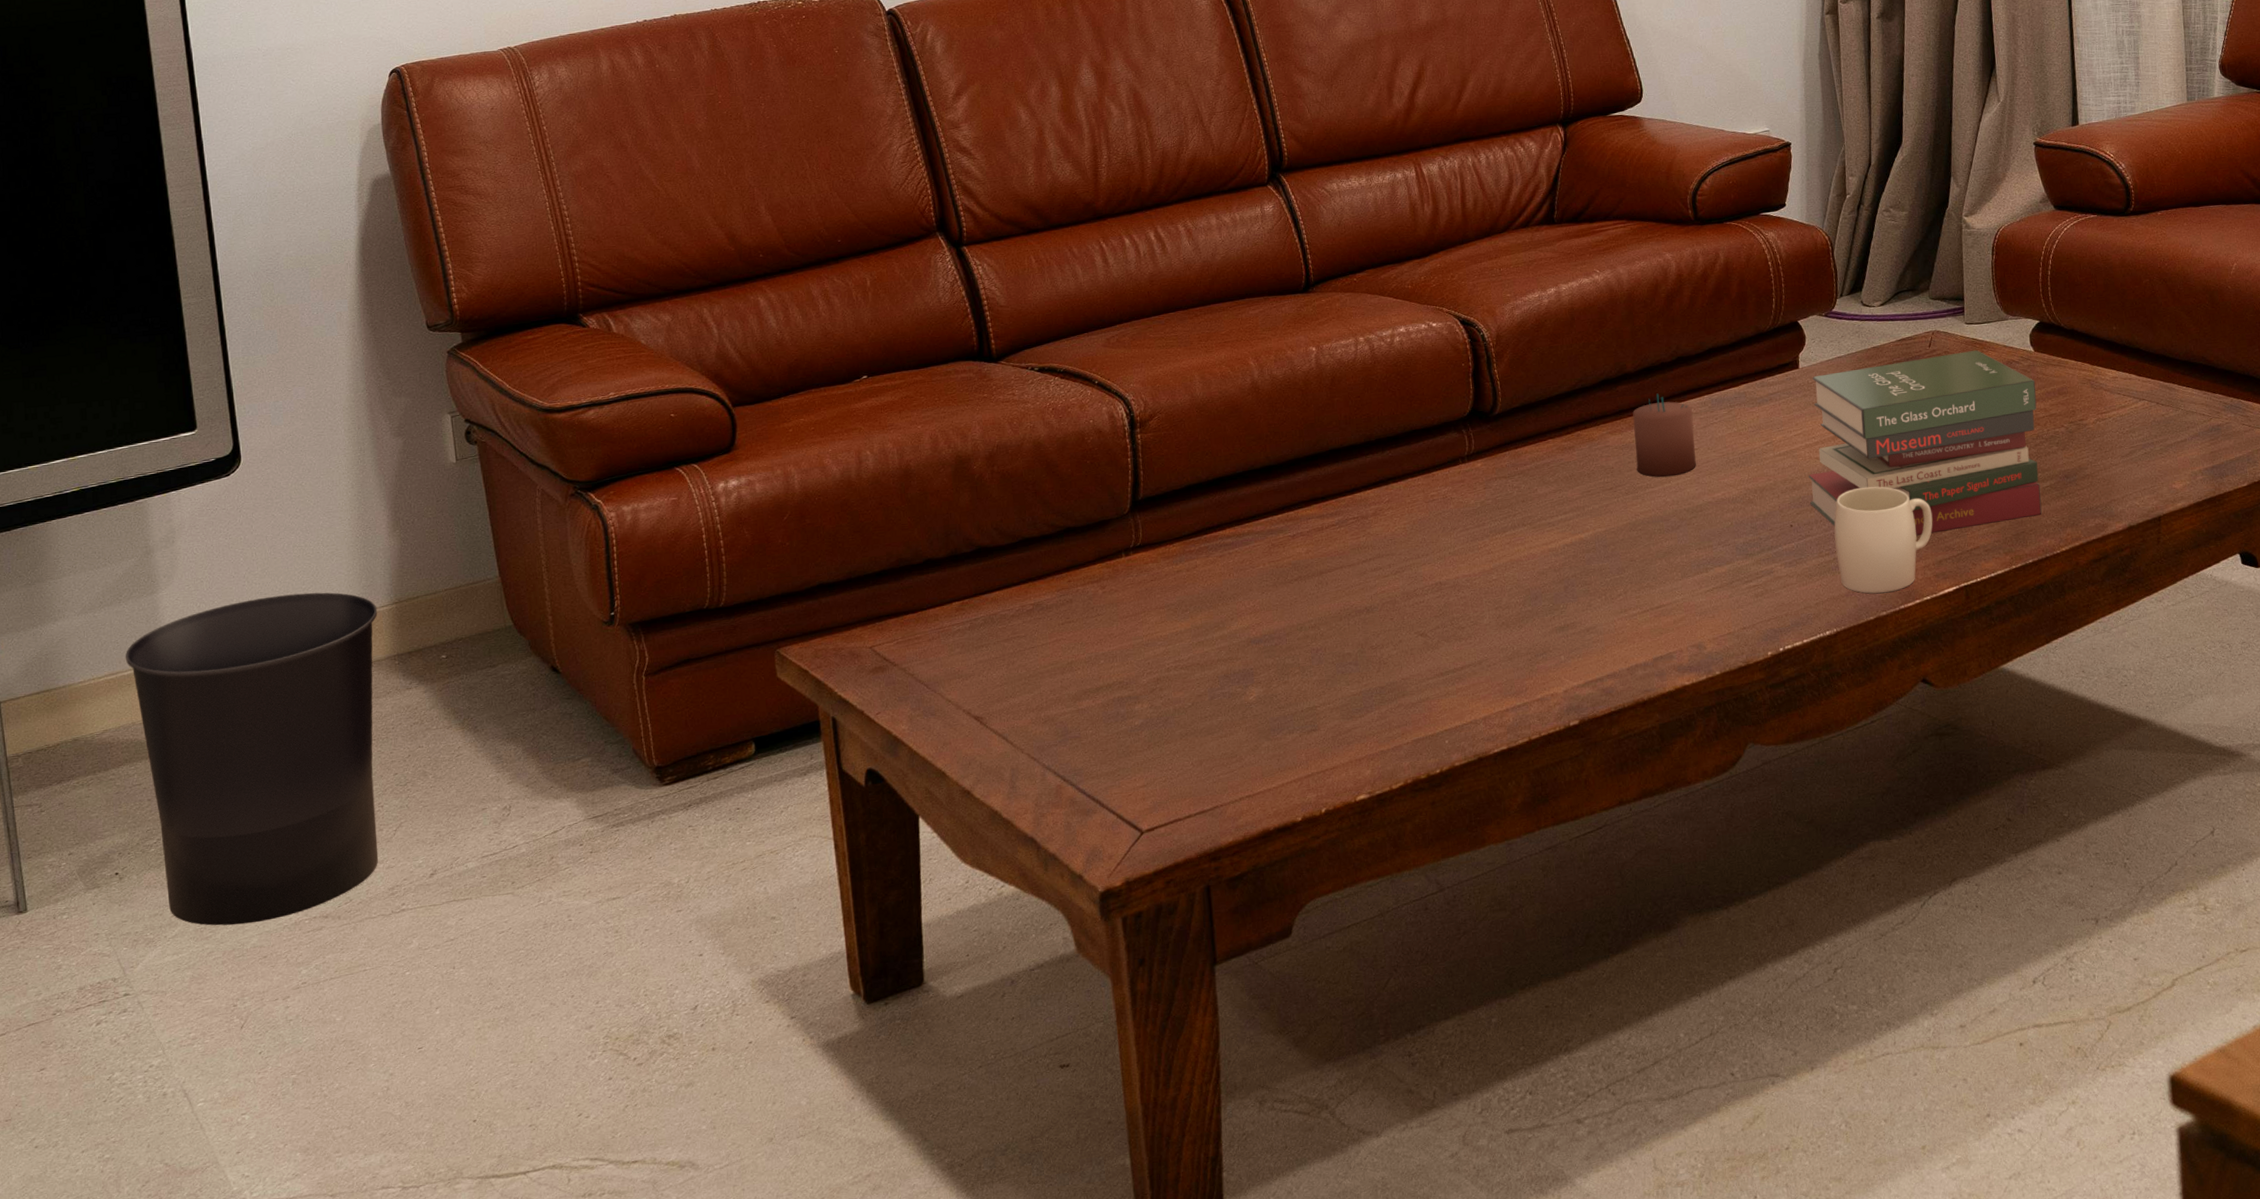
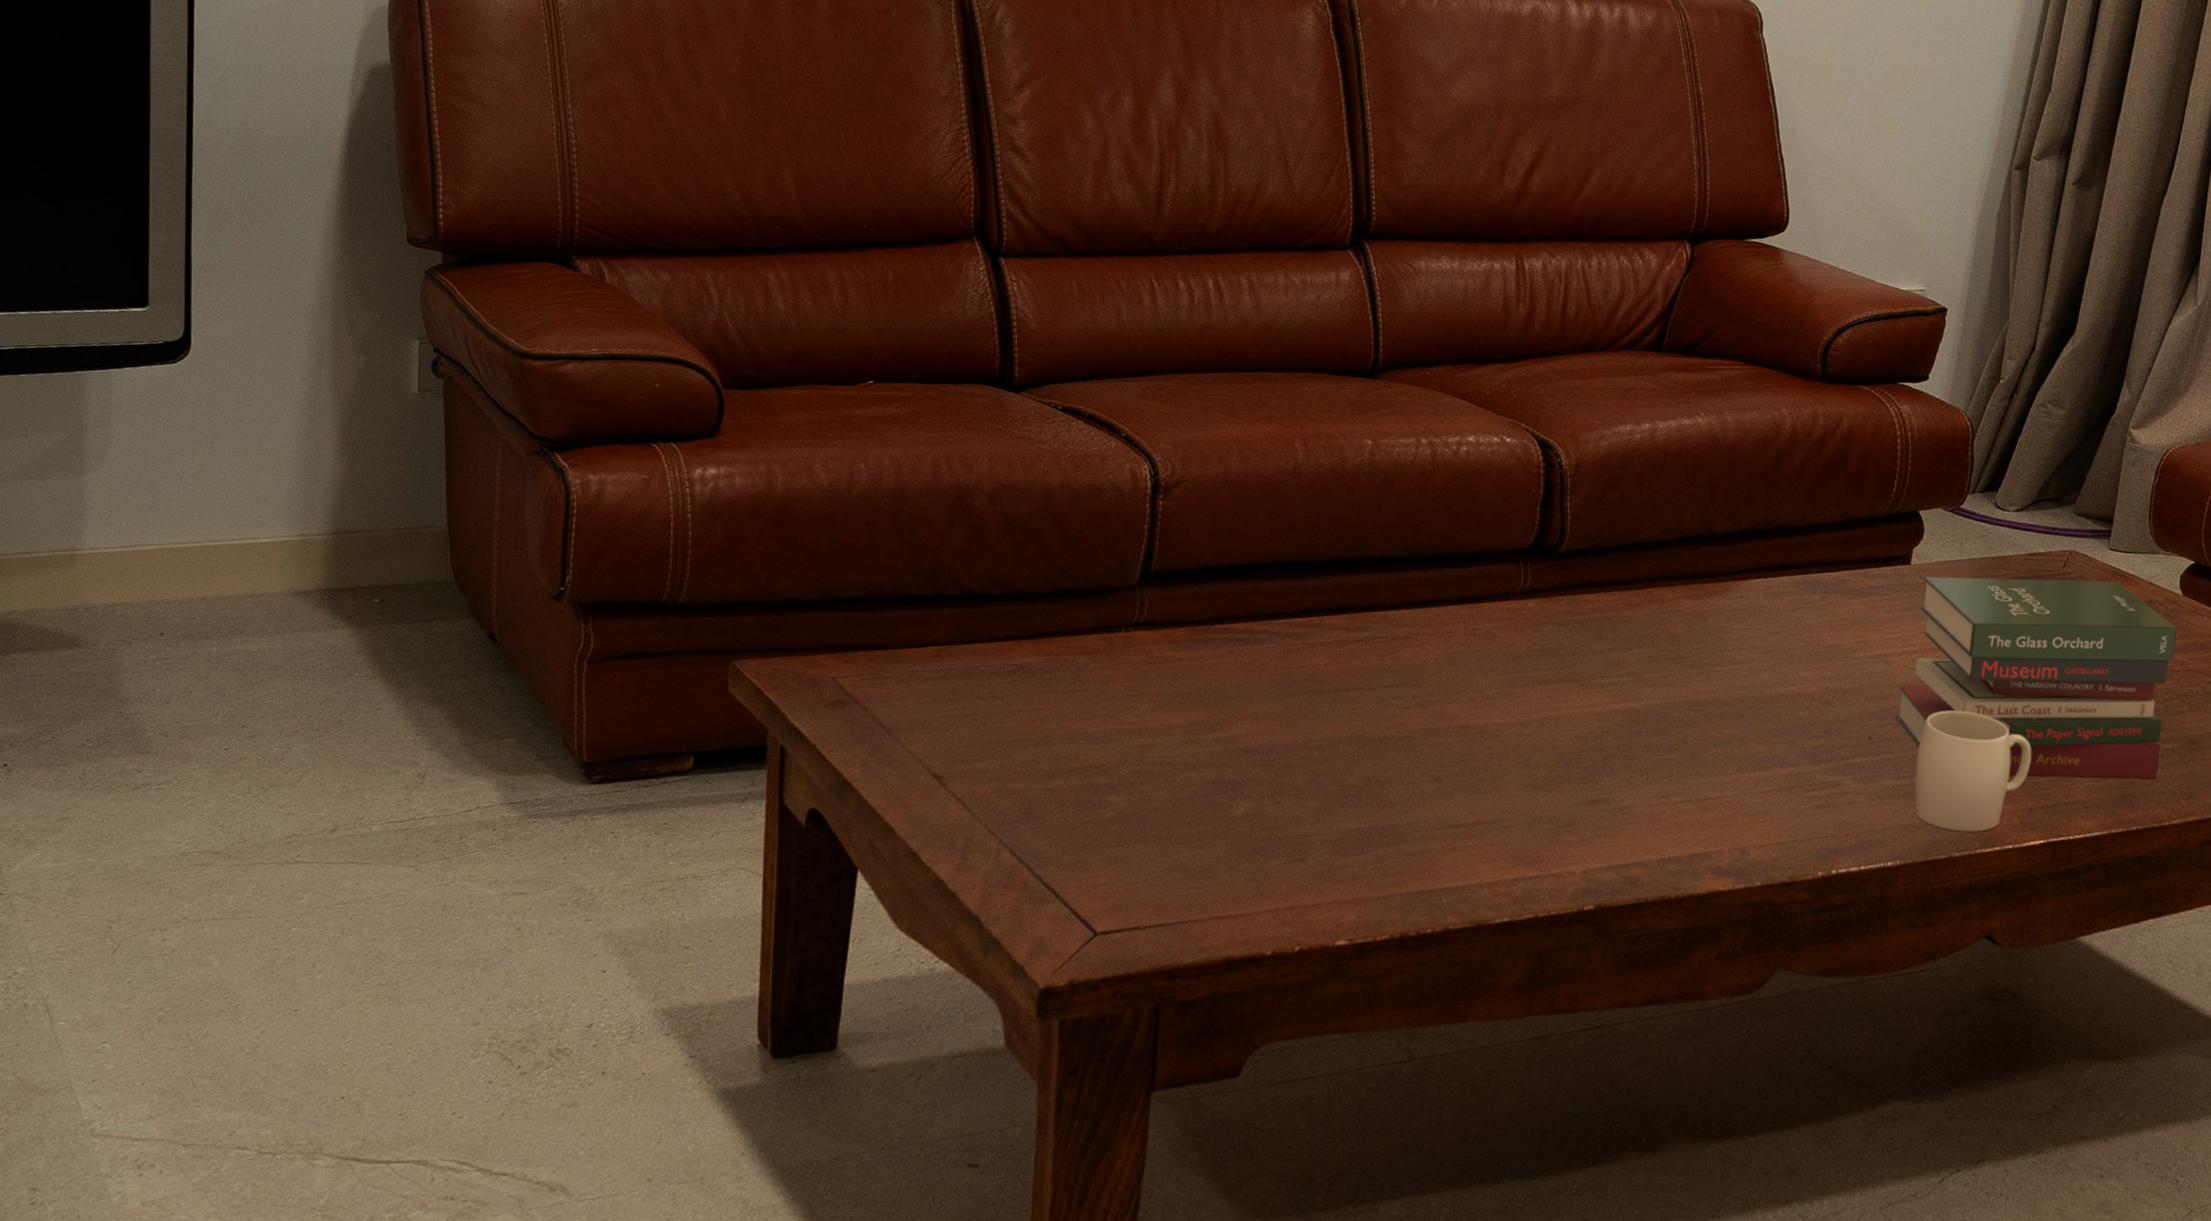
waste bin: present [125,592,379,926] -> none [42,500,314,845]
candle: present [1633,393,1696,478] -> none [1707,562,1781,659]

